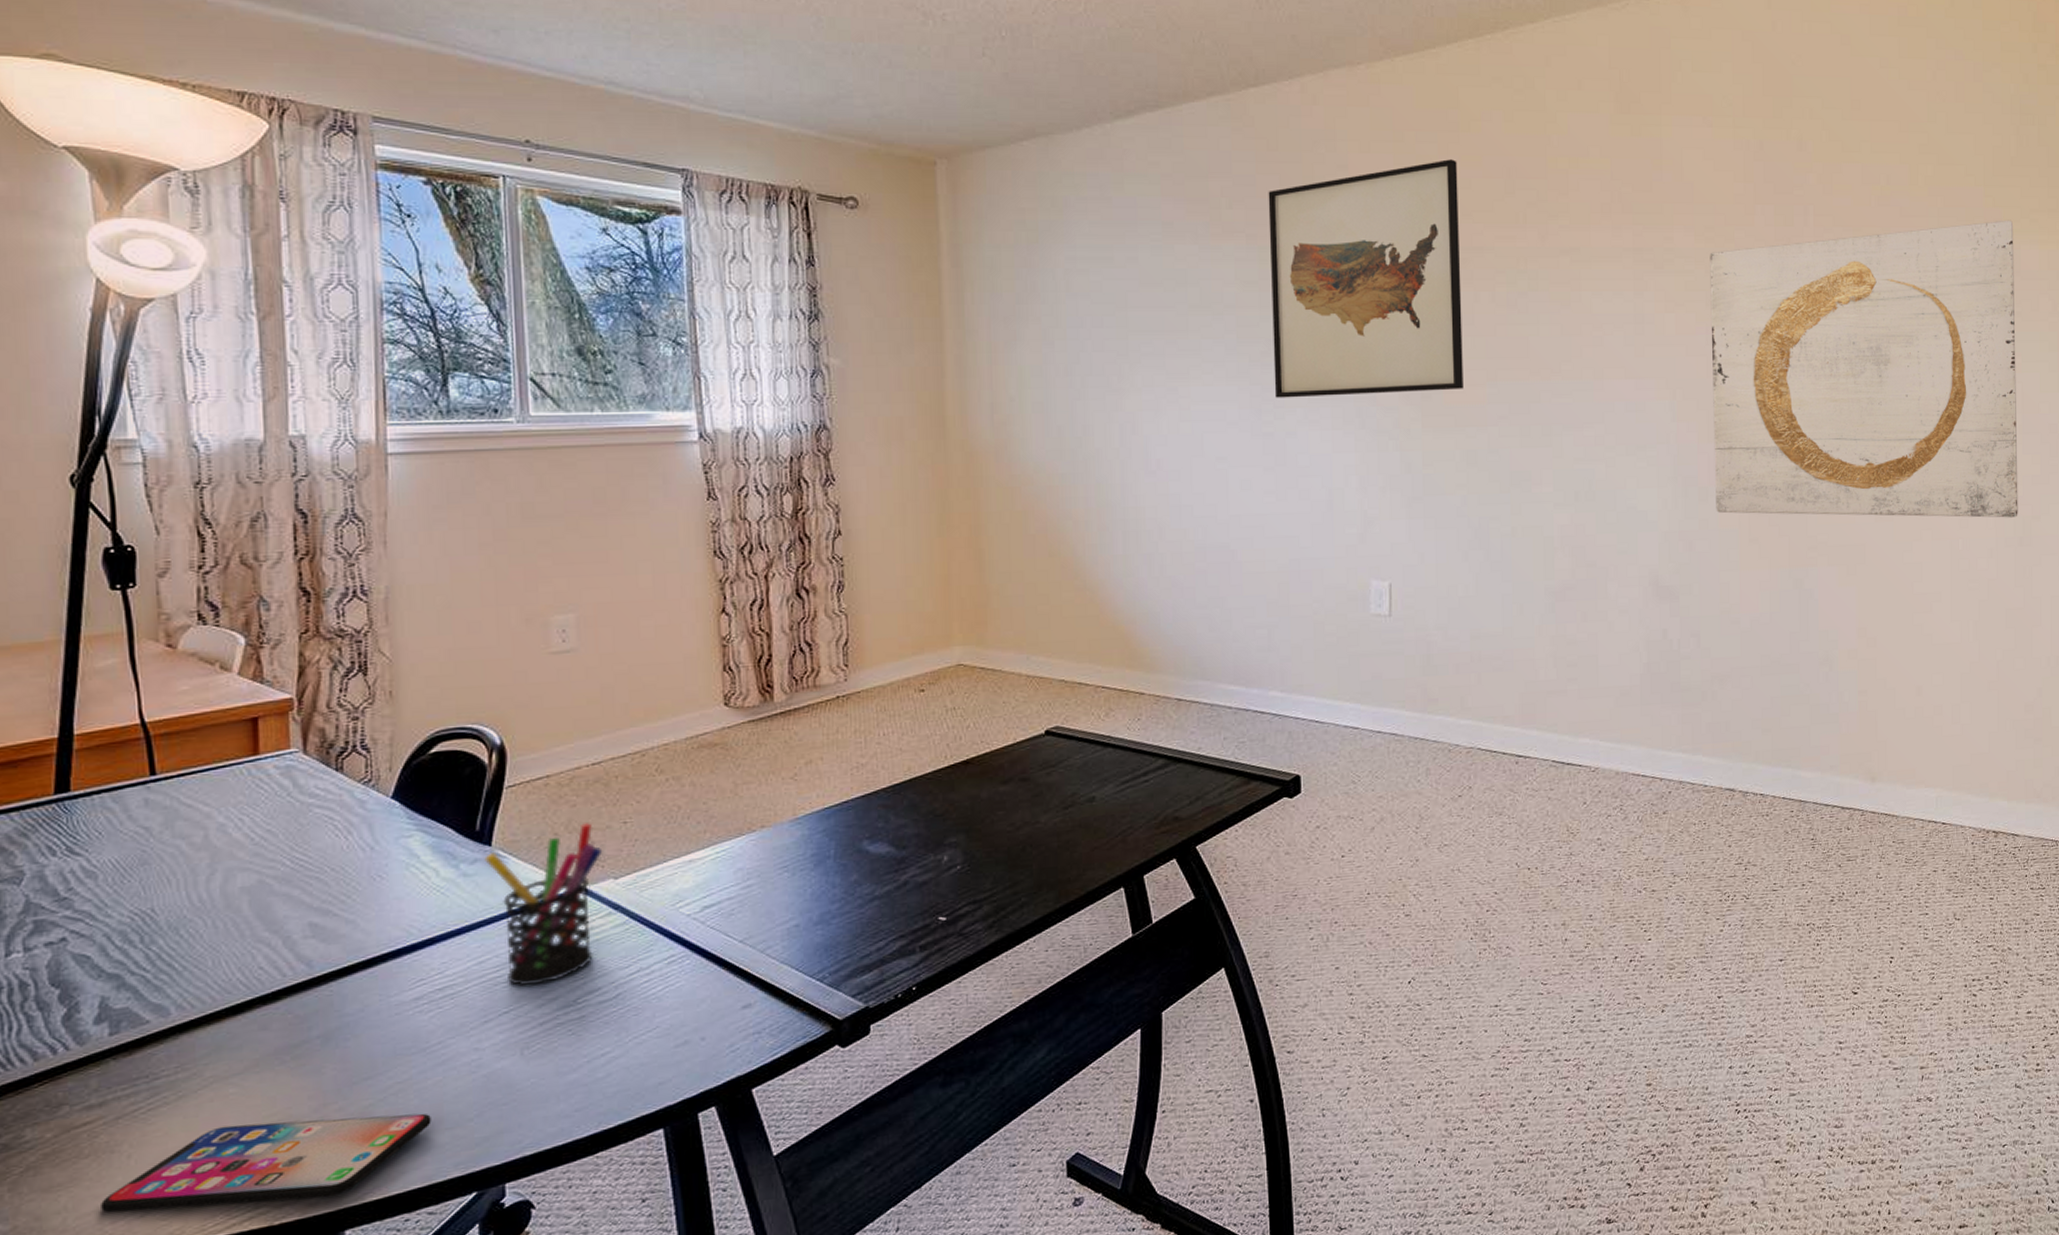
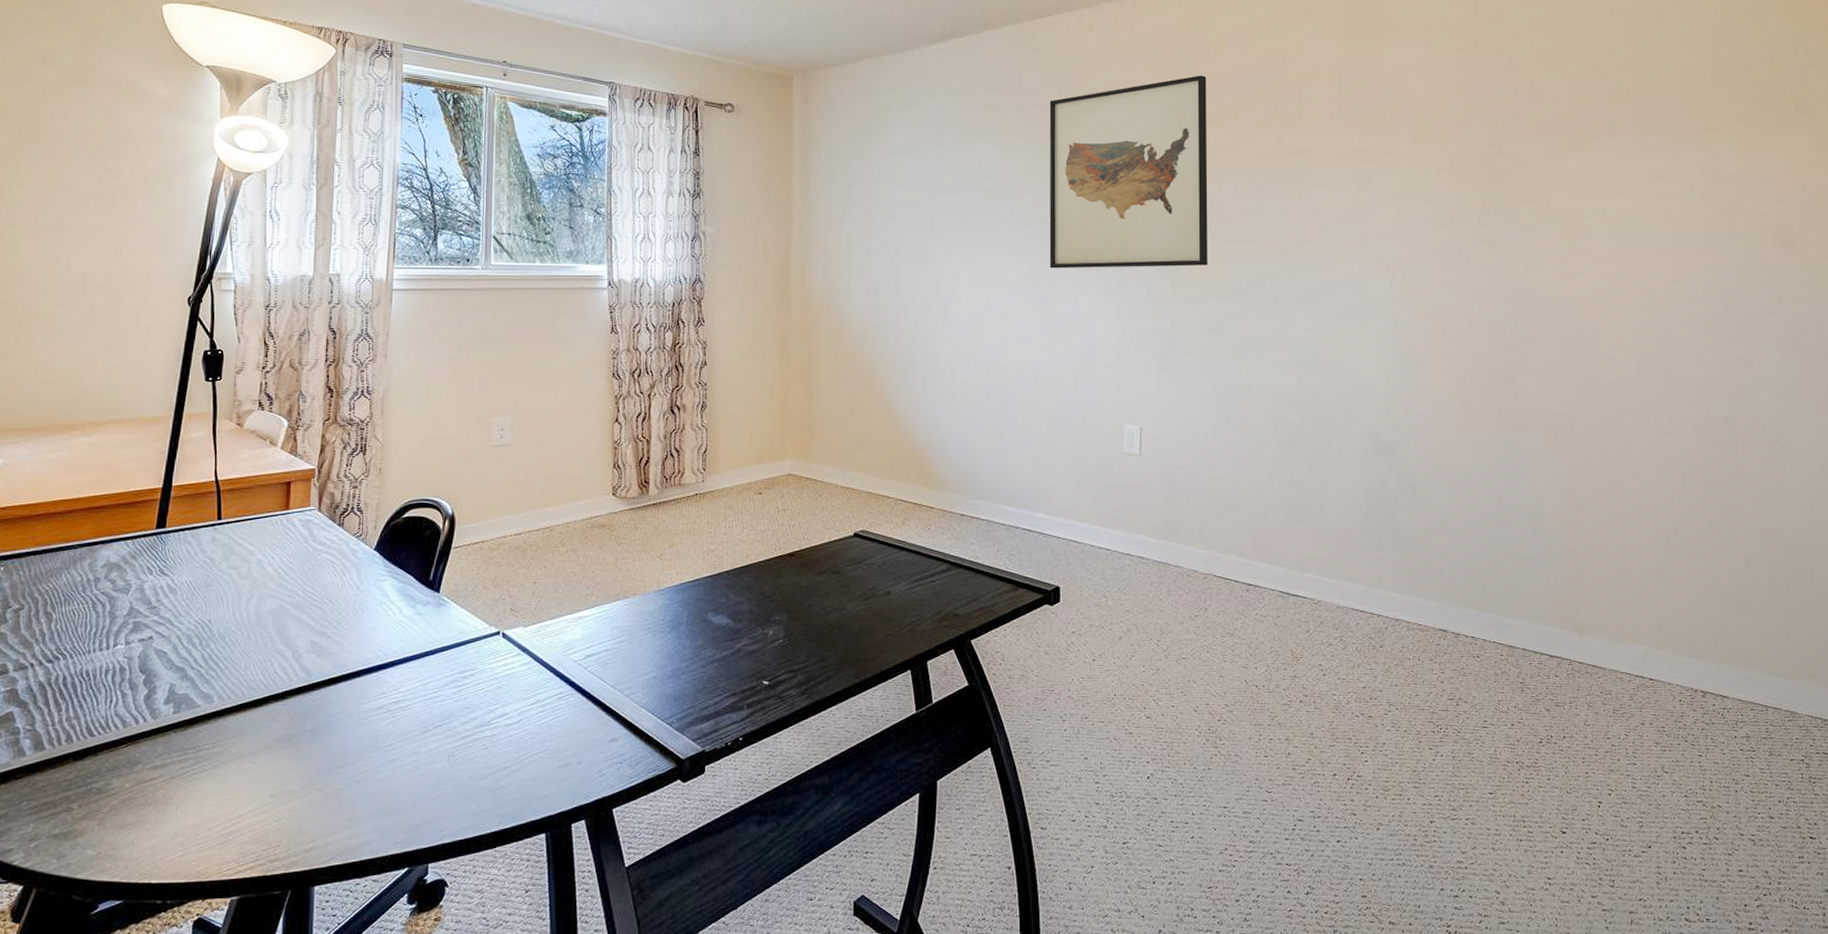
smartphone: present [101,1113,432,1213] -> none [155,793,381,858]
pen holder: present [484,823,603,987] -> none [434,581,518,706]
wall art: present [1710,220,2018,518] -> none [1427,129,1722,398]

